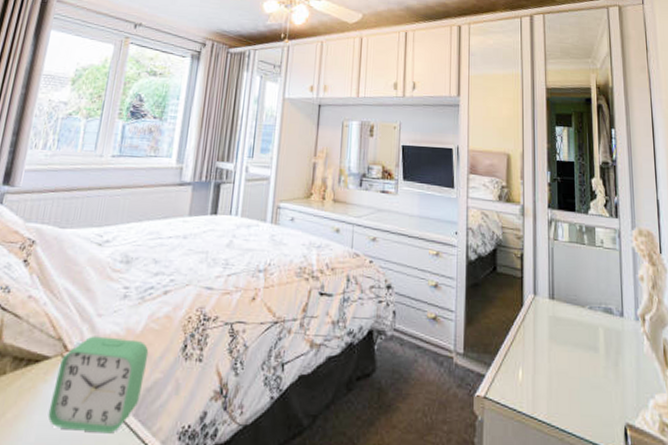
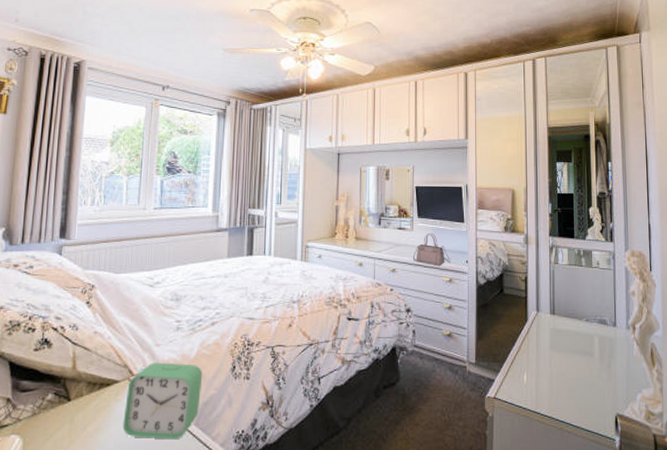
handbag: none [396,198,439,237] -> present [413,233,451,266]

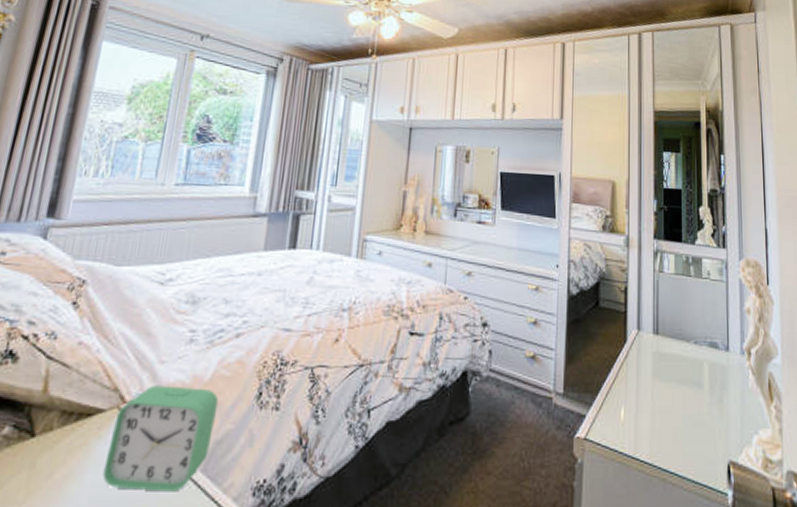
handbag: present [413,233,451,266] -> none [493,229,539,271]

